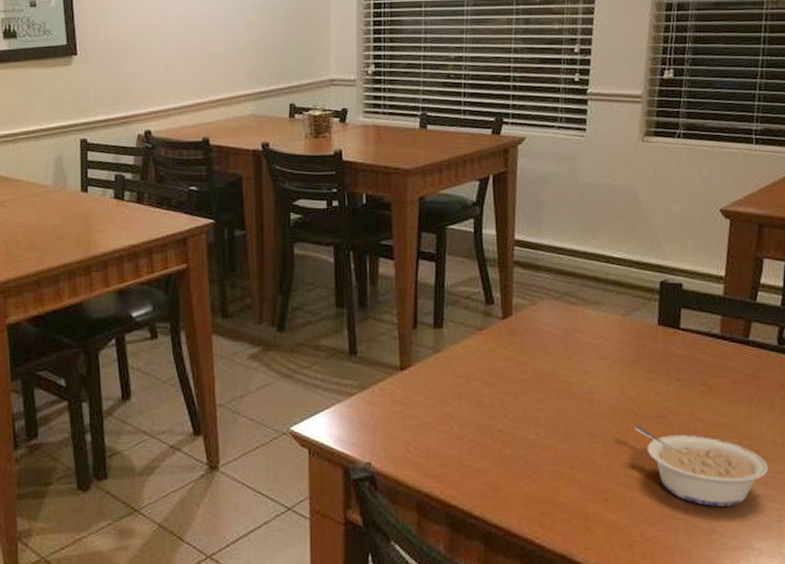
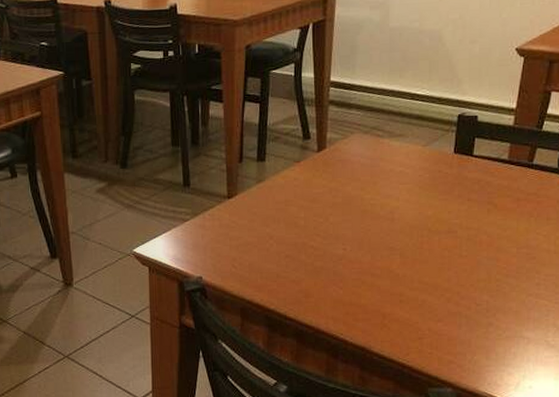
legume: present [633,424,769,506] -> none [427,238,542,304]

